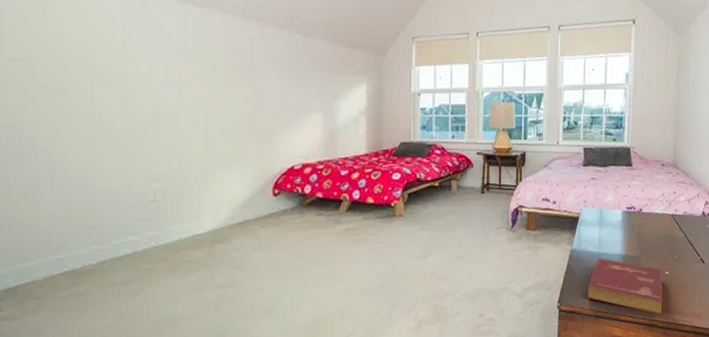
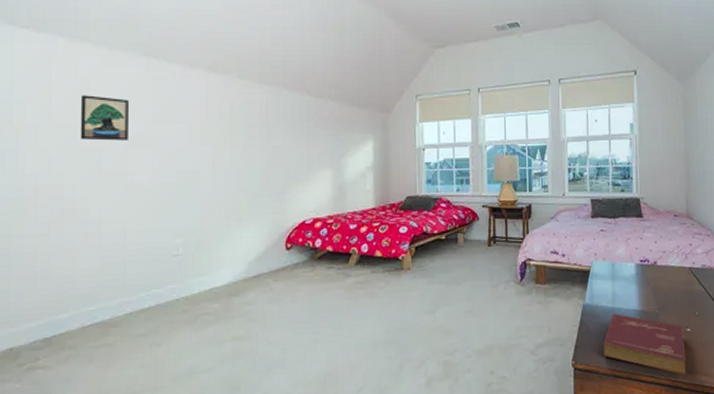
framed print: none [37,25,96,77] -> present [80,95,130,141]

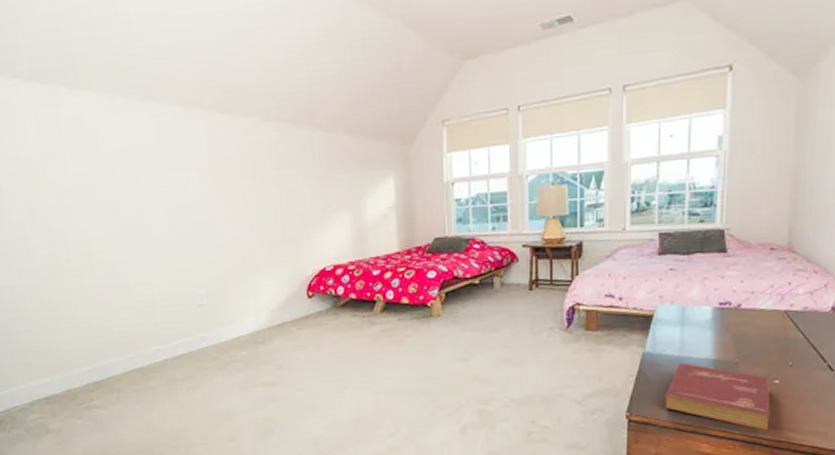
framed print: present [80,95,130,141] -> none [92,147,142,194]

